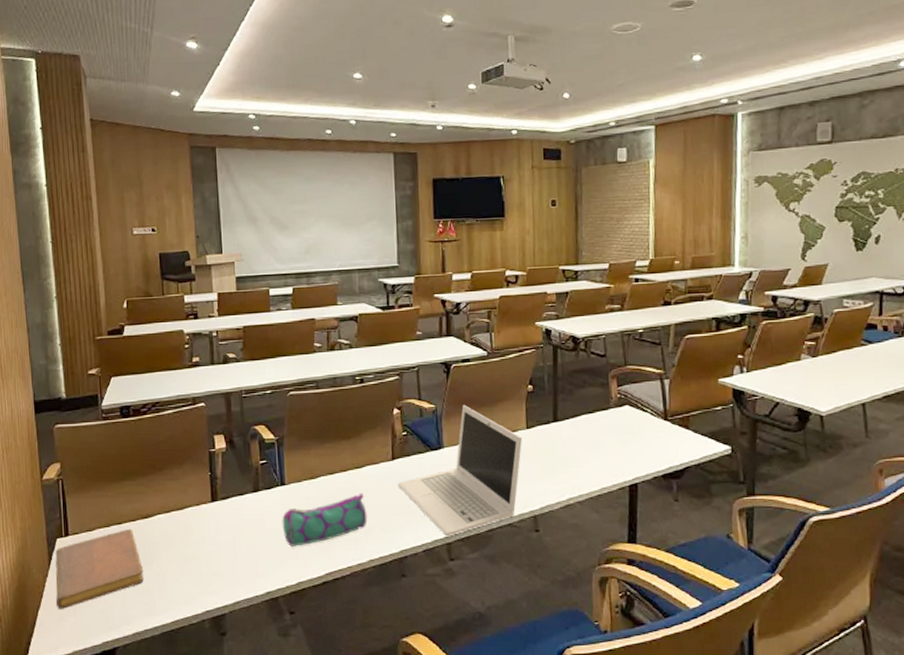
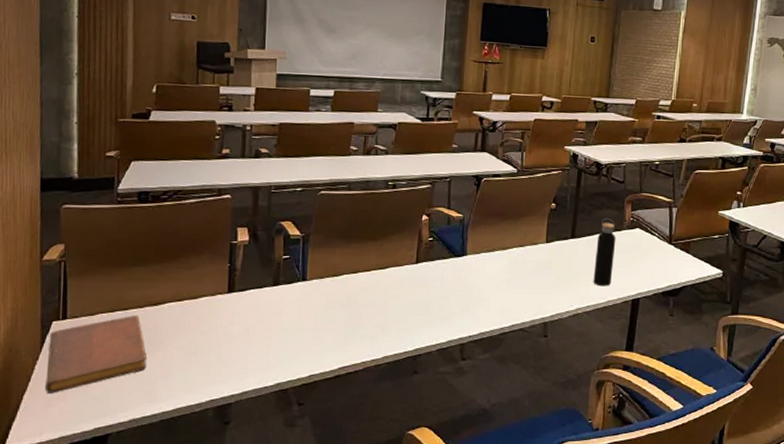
pencil case: present [282,492,368,547] -> none [299,292,386,341]
laptop: present [397,404,522,537] -> none [419,216,541,338]
water bottle: none [582,397,604,473] -> present [593,218,616,287]

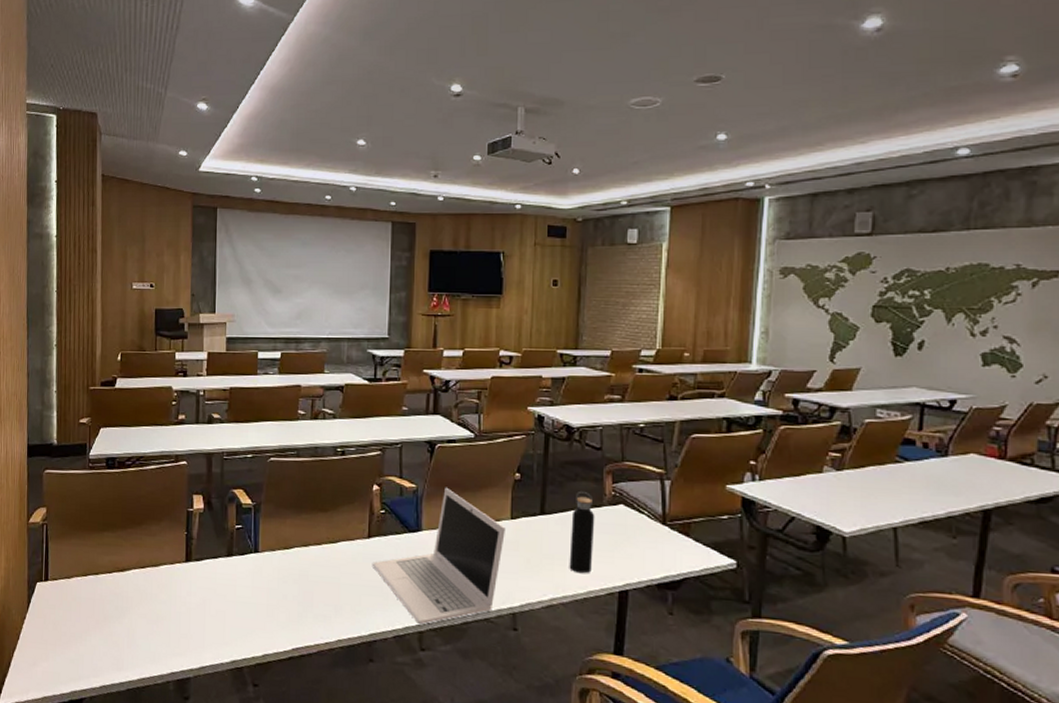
notebook: present [46,314,148,393] -> none [31,580,116,653]
laptop: none [419,216,541,338] -> present [372,487,505,625]

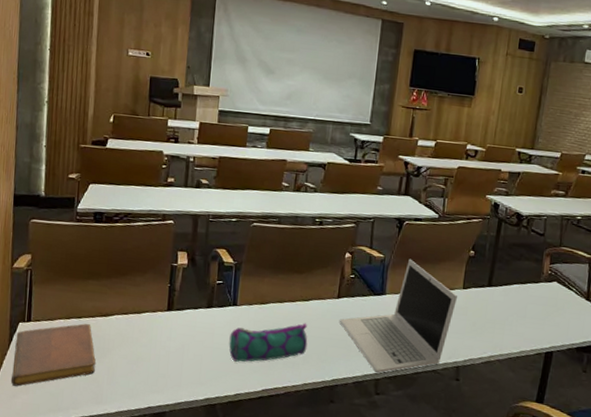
notebook: none [31,580,116,653] -> present [11,323,96,386]
pencil case: none [253,568,339,617] -> present [229,323,308,362]
water bottle: present [569,492,595,574] -> none [507,269,533,337]

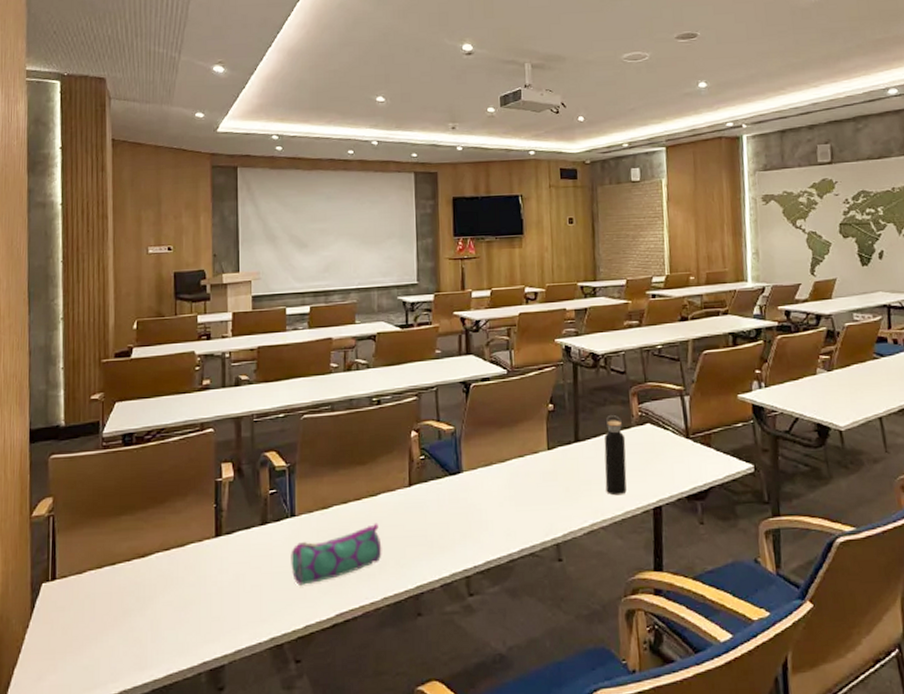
notebook: present [11,323,96,386] -> none [36,569,137,666]
laptop: present [339,258,457,373] -> none [414,425,543,569]
water bottle: none [507,269,533,337] -> present [604,415,627,496]

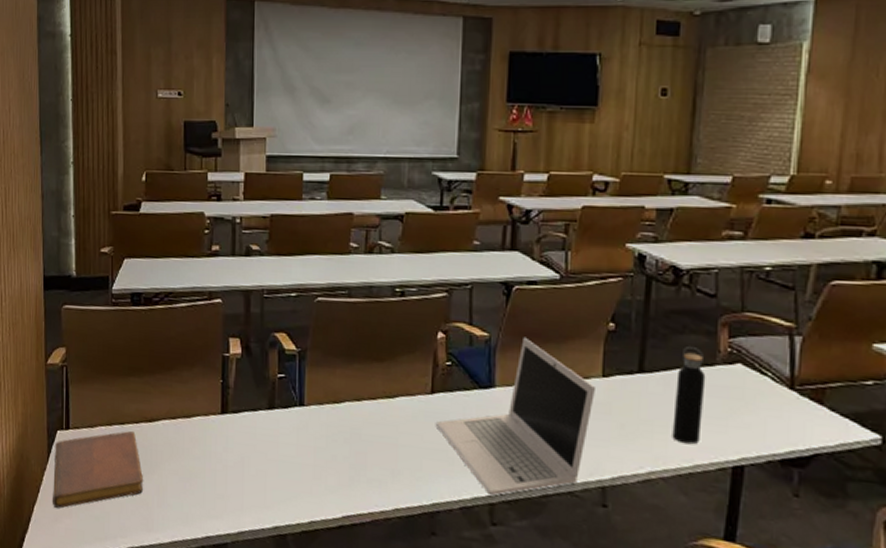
notebook: none [36,569,137,666] -> present [53,430,144,508]
pencil case: present [291,522,382,585] -> none [297,427,396,480]
laptop: none [414,425,543,569] -> present [435,337,595,496]

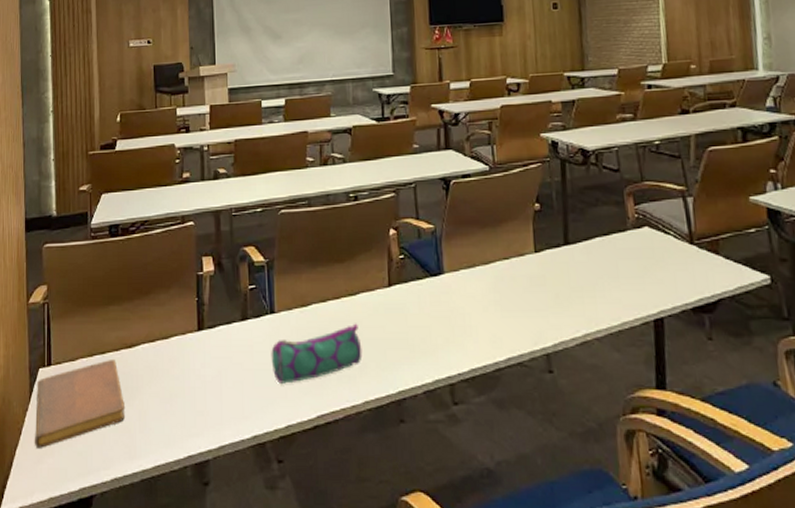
pencil case: none [297,427,396,480] -> present [271,323,363,384]
laptop: present [435,337,595,496] -> none [394,224,531,376]
water bottle: present [672,347,706,445] -> none [596,217,623,305]

